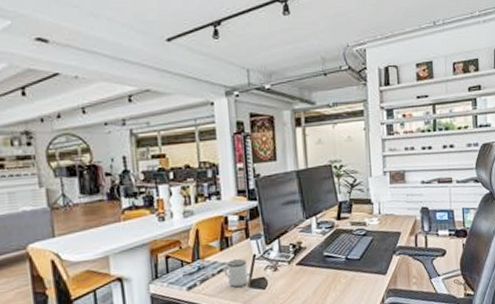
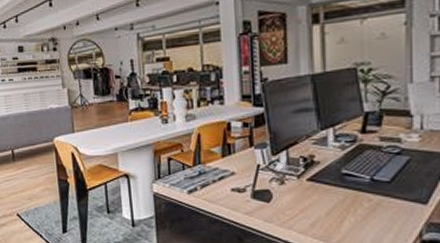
mug: present [223,259,248,287] -> none [225,168,250,196]

